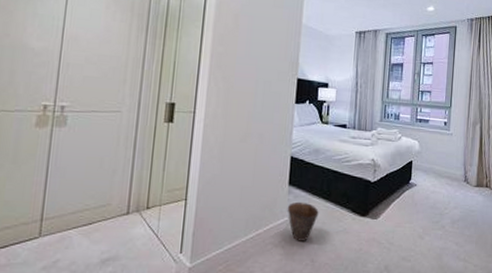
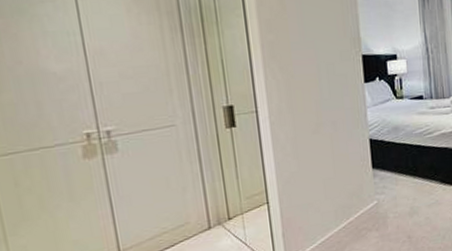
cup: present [287,201,319,241] -> none [374,182,408,222]

